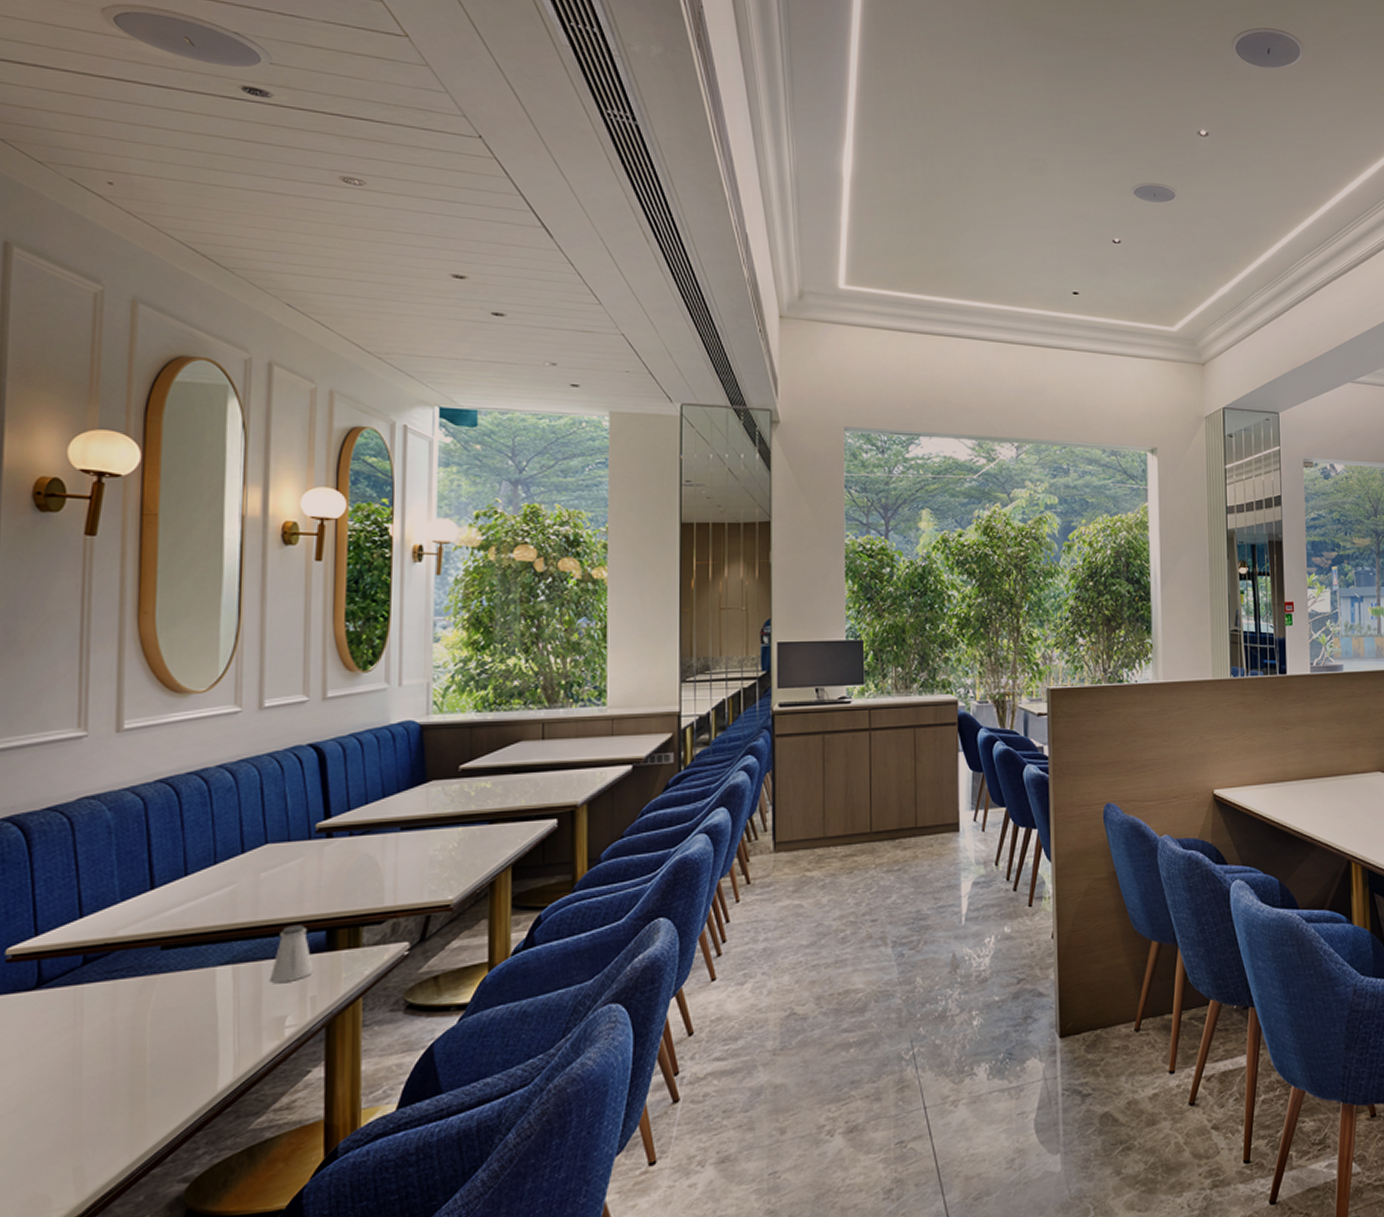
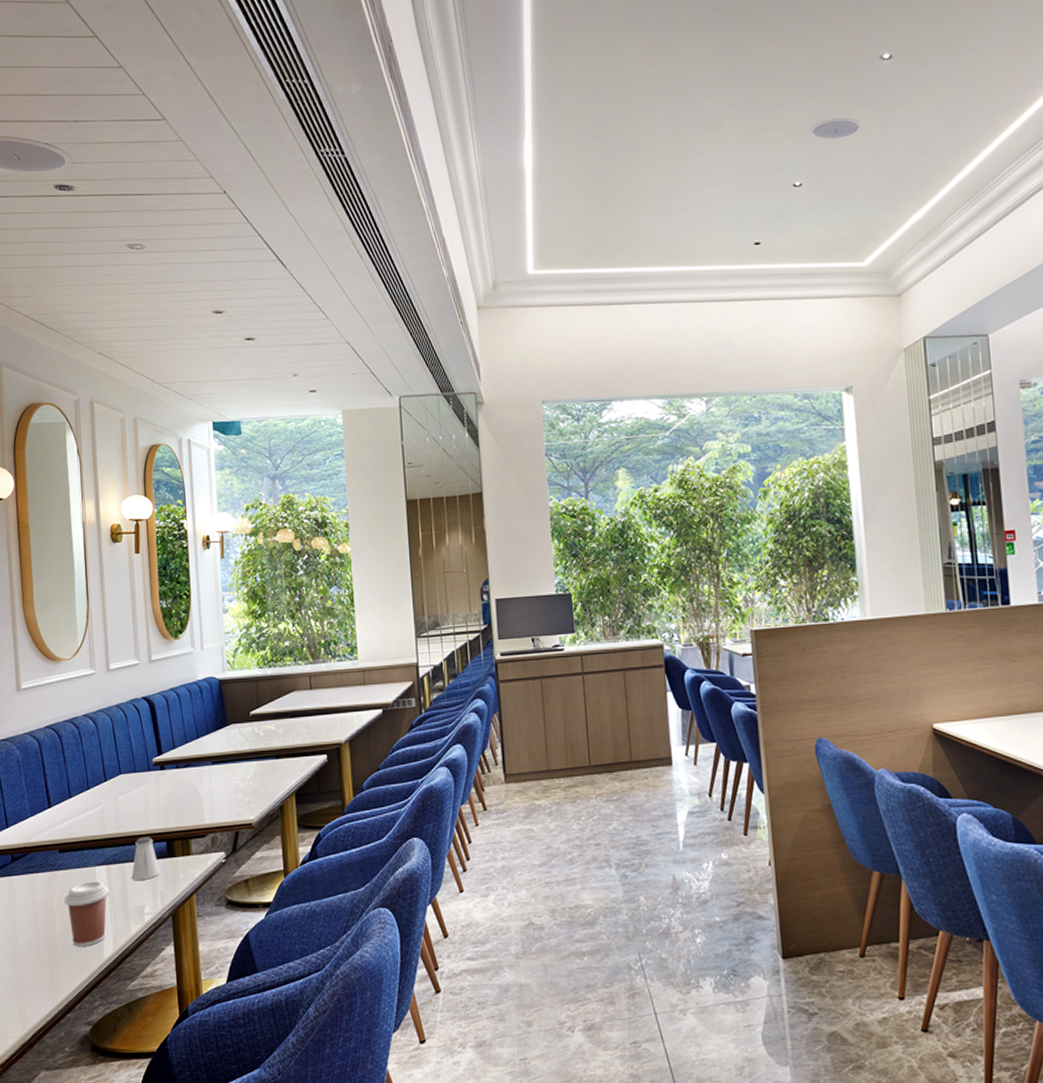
coffee cup: none [163,985,235,1076] -> present [64,881,110,947]

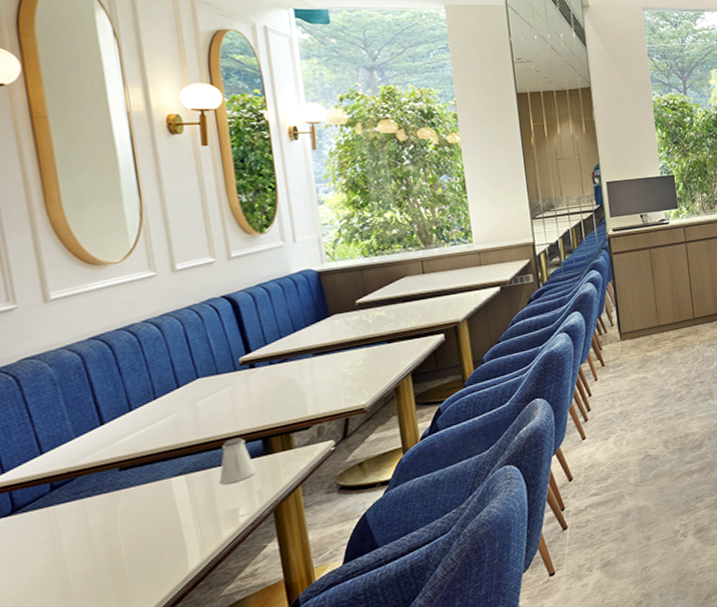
coffee cup: present [64,881,110,947] -> none [130,491,192,565]

